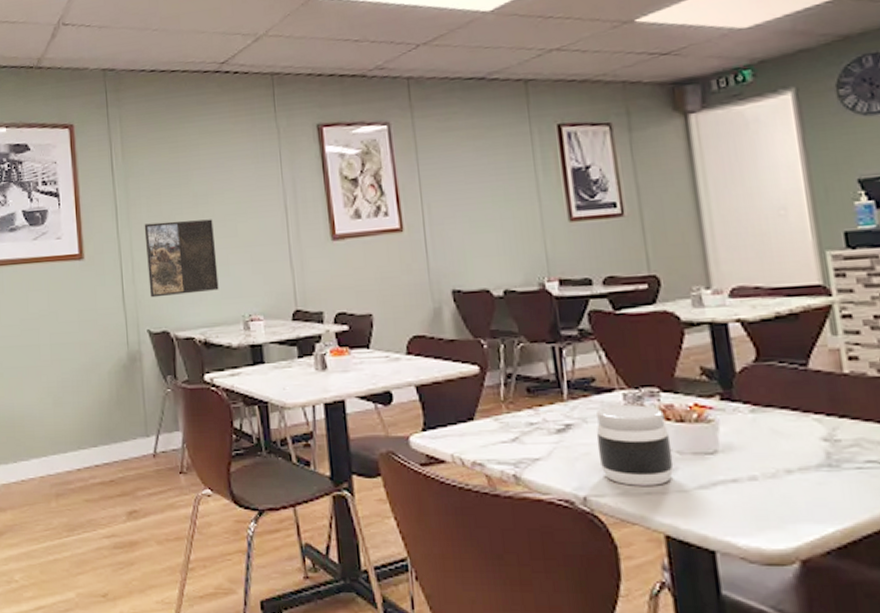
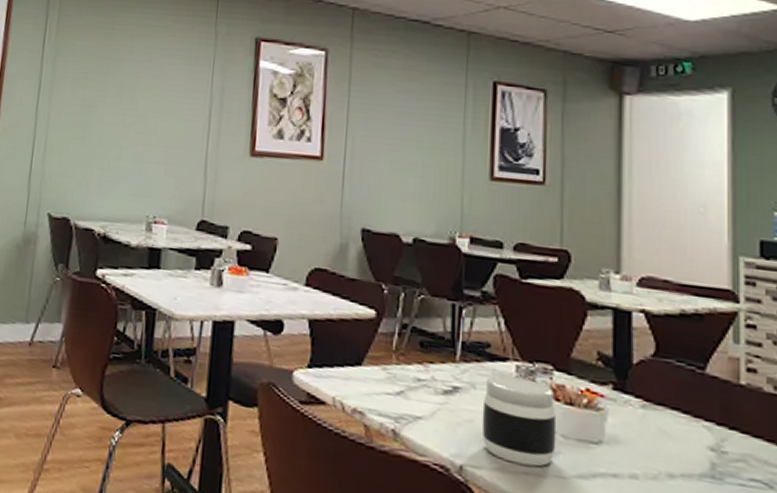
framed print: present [144,219,219,298] -> none [57,105,135,186]

